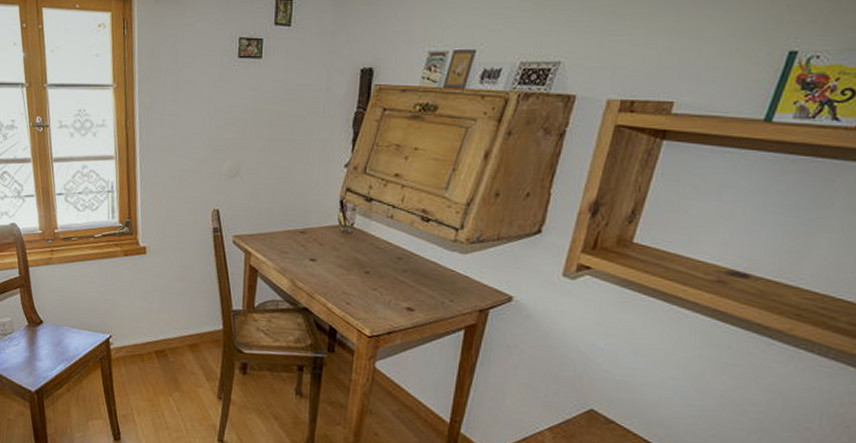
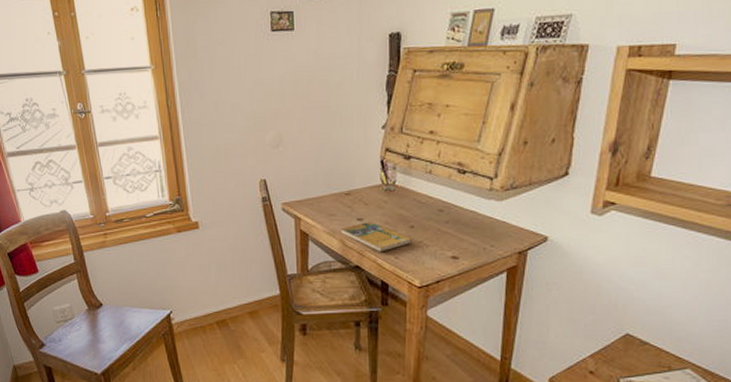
booklet: none [291,262,367,296] -> present [340,221,413,253]

